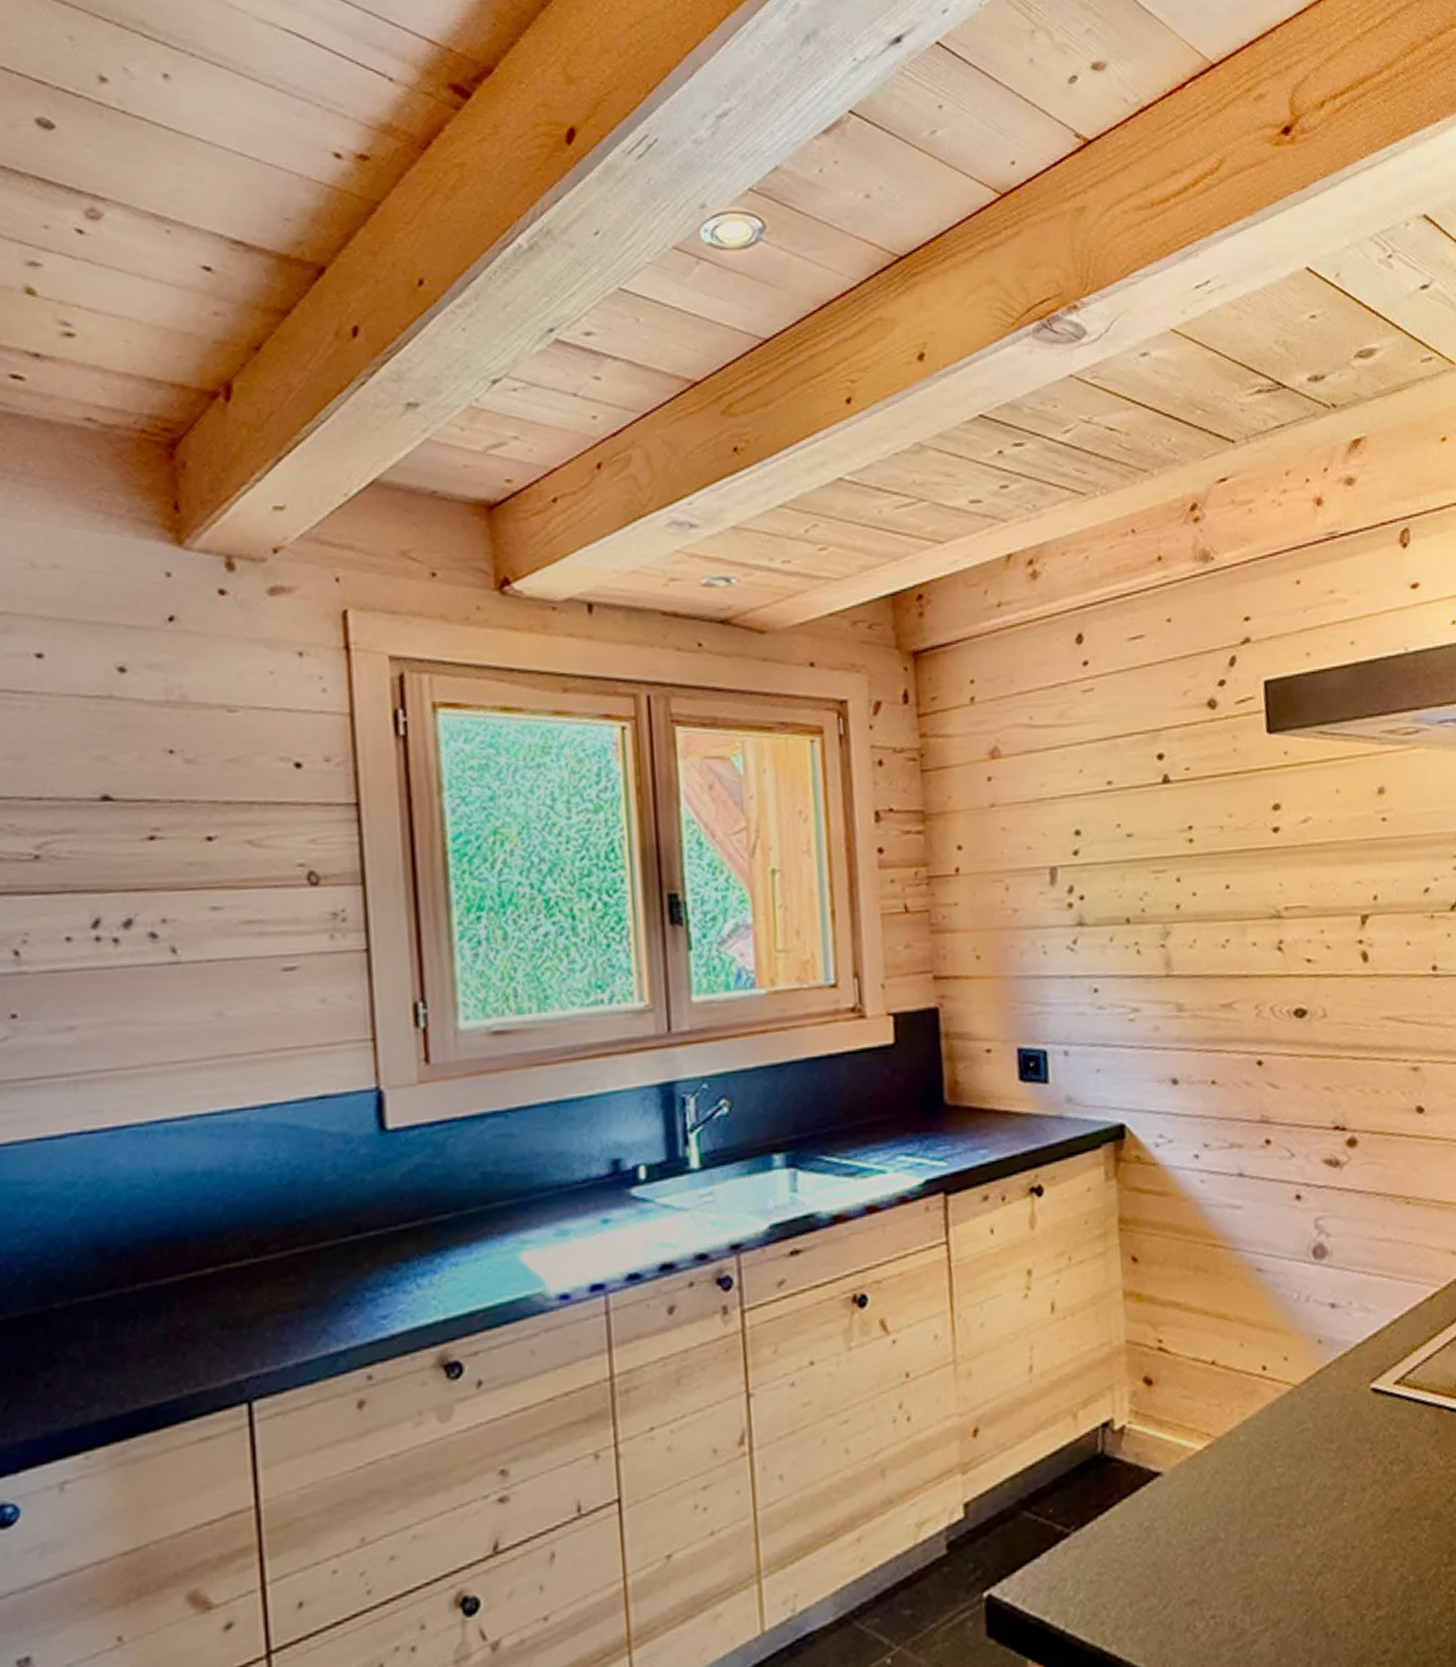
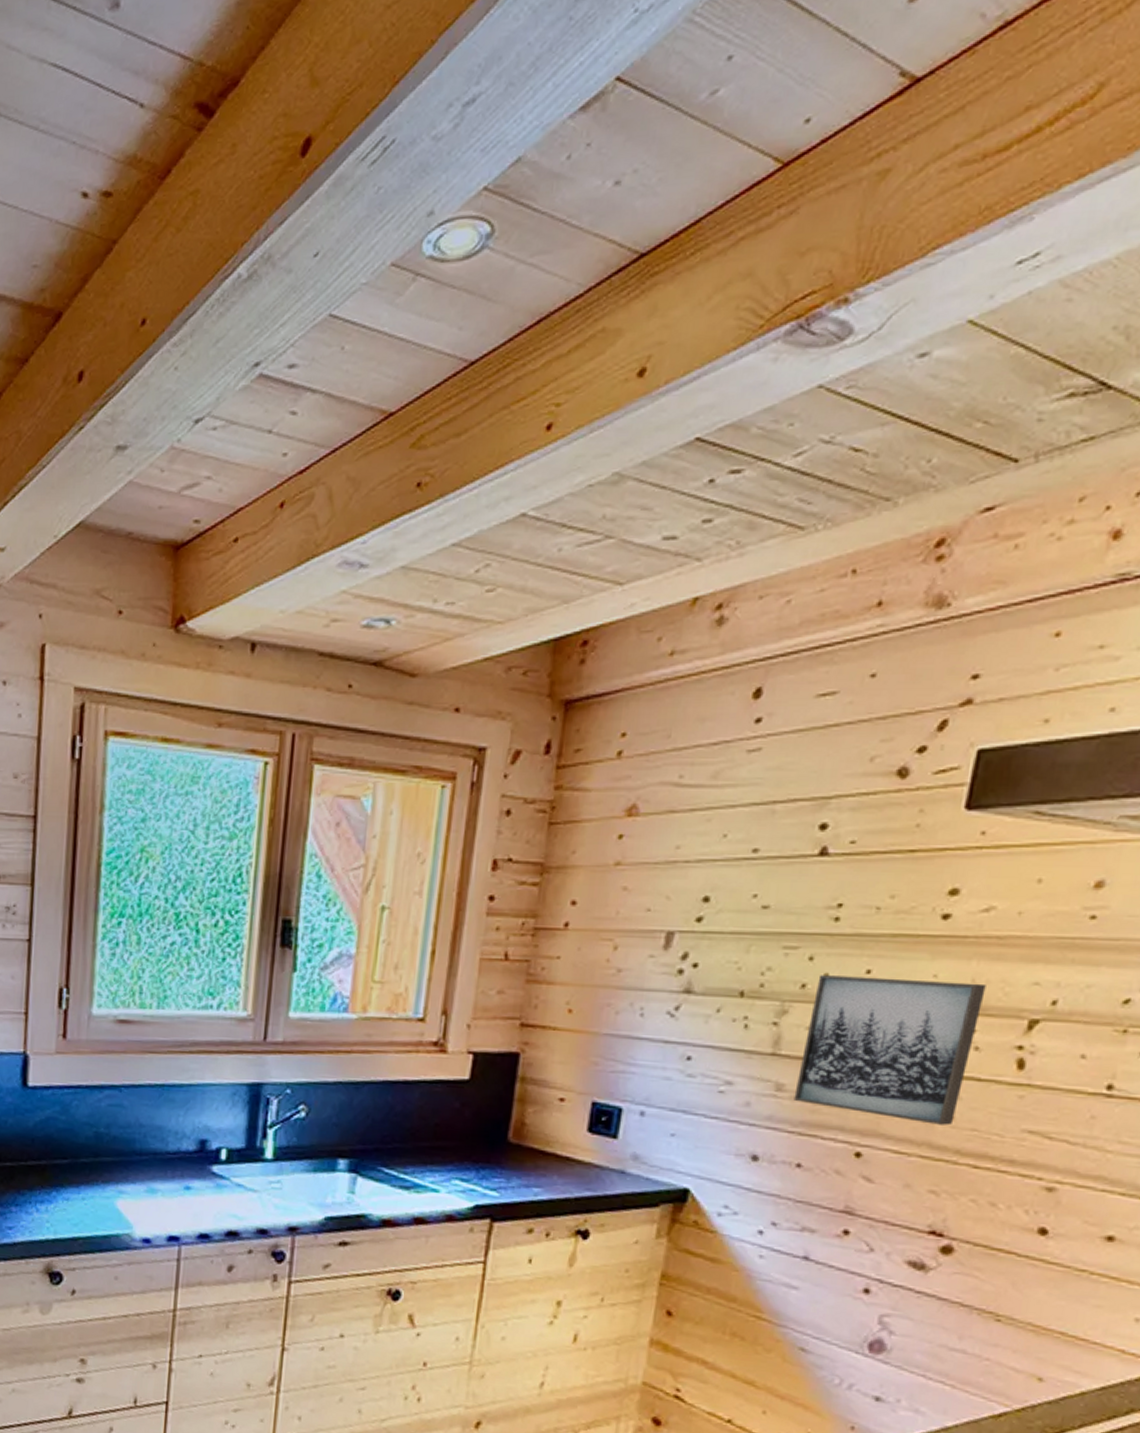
wall art: none [1188,887,1327,1024] -> present [793,975,986,1126]

